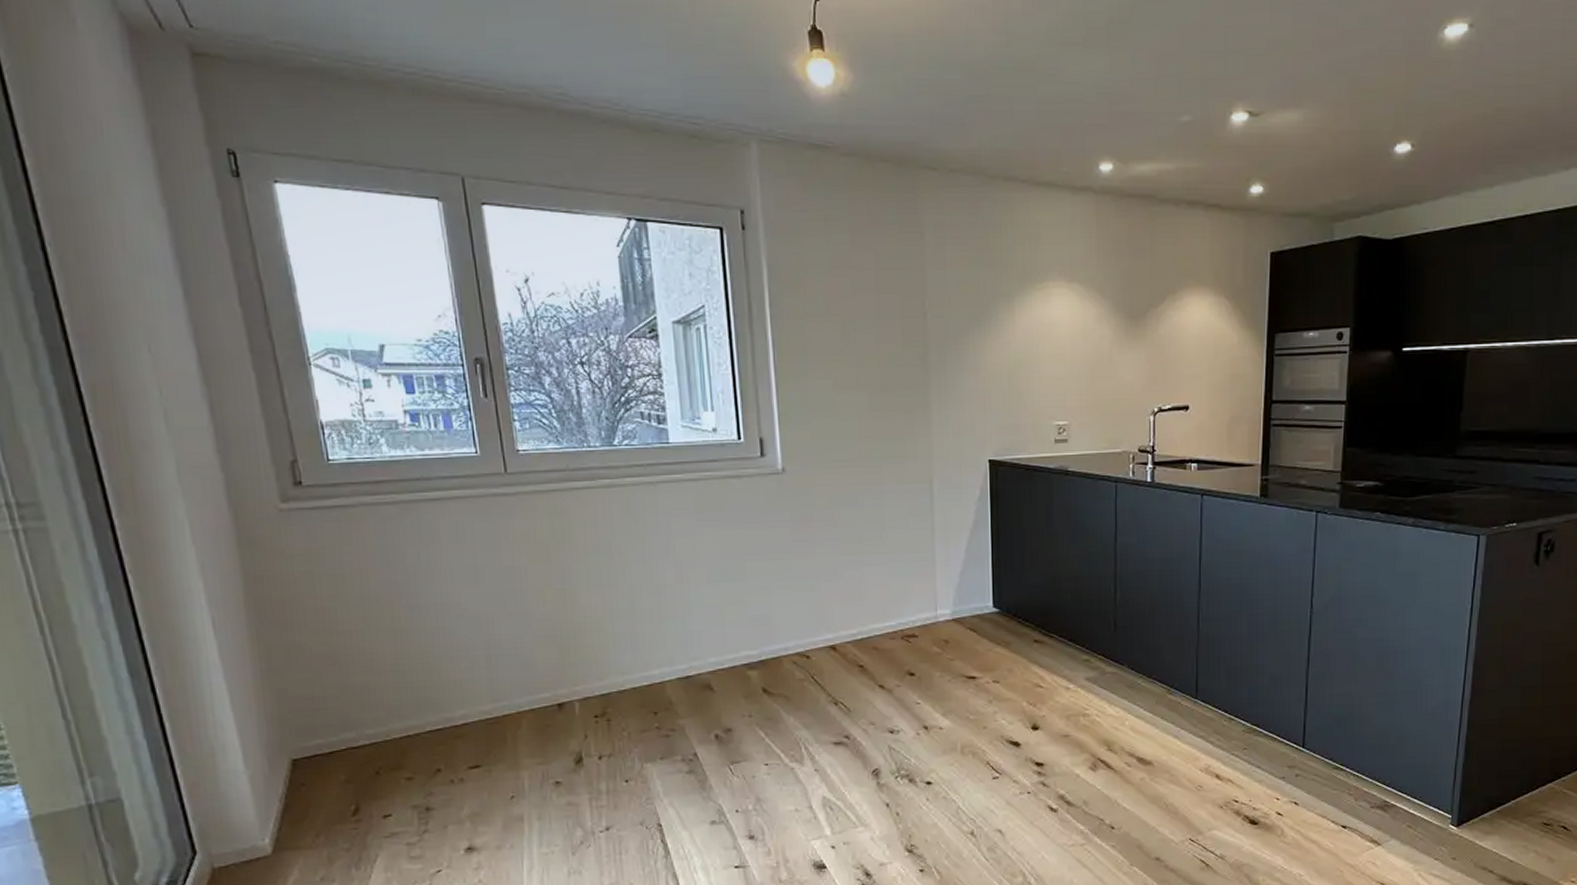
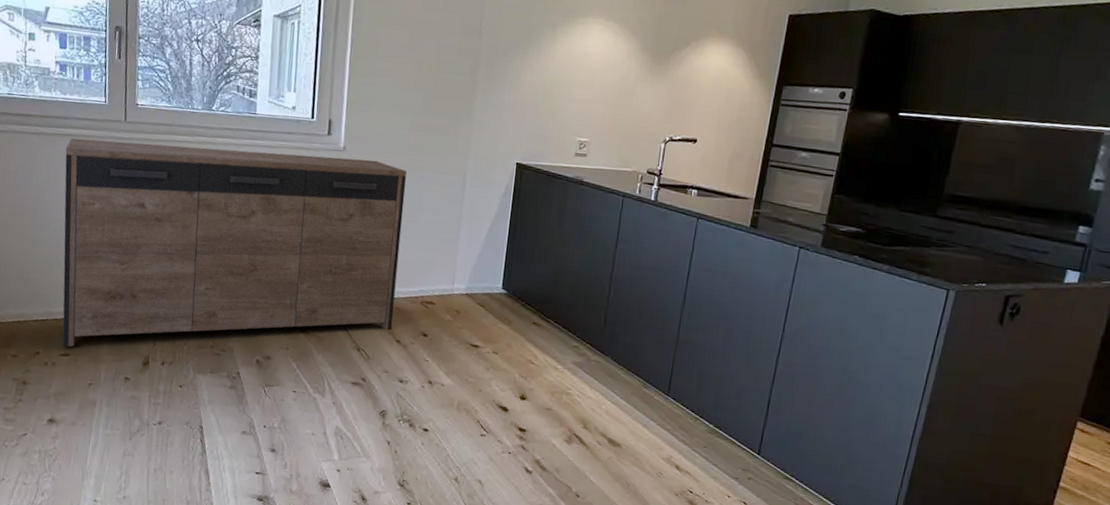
sideboard: none [434,479,872,757] -> present [62,138,407,347]

